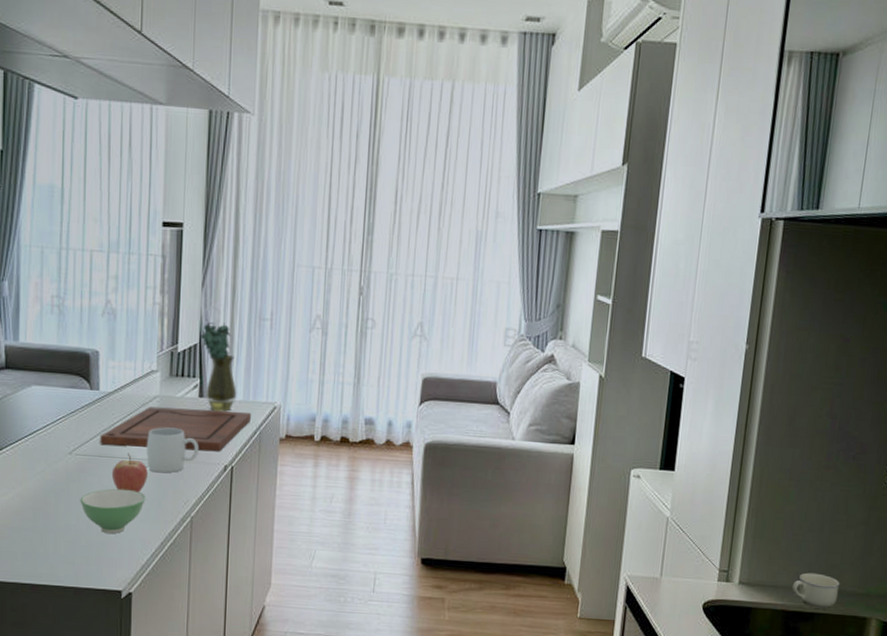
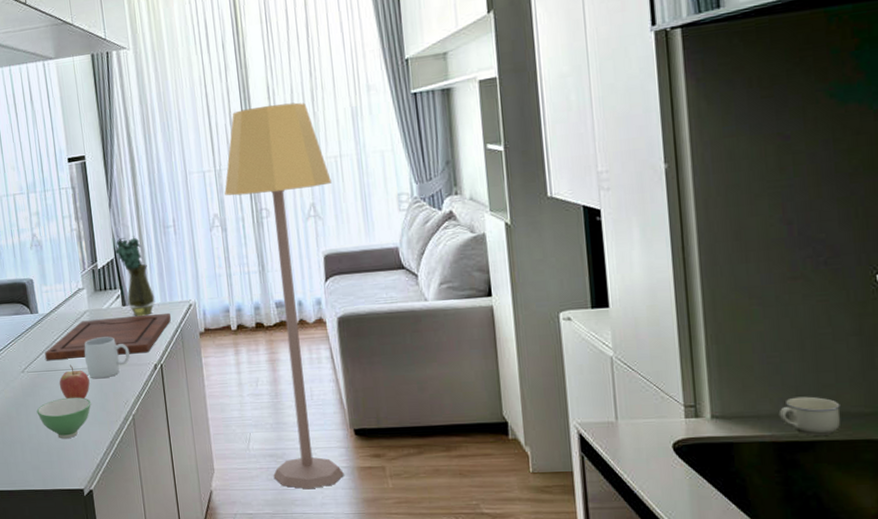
lamp: none [332,209,444,614] -> present [224,102,344,490]

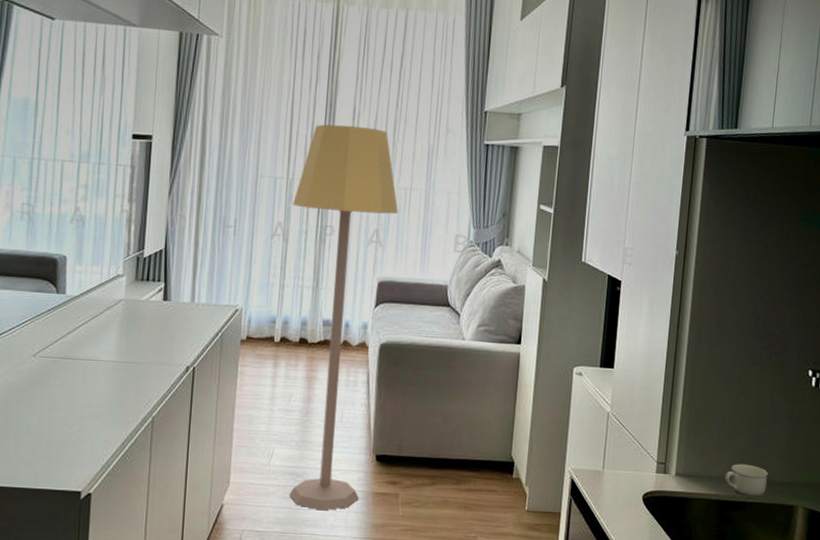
bowl: present [36,397,91,439] -> none [42,390,108,435]
cutting board: present [45,312,171,360] -> none [64,309,213,352]
fruit: present [59,364,90,399] -> none [74,354,111,394]
mug: present [84,336,130,379] -> none [109,329,162,375]
vase: present [114,235,155,316] -> none [165,225,200,314]

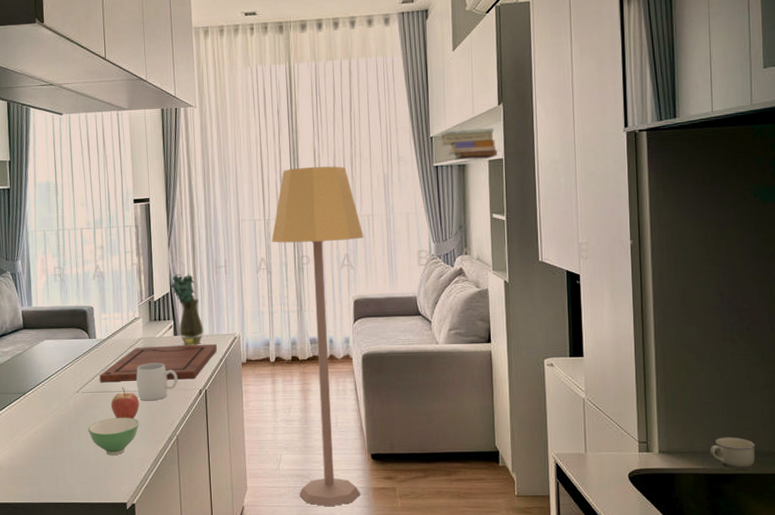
bowl: none [42,390,108,435] -> present [88,417,139,456]
cutting board: none [64,309,213,352] -> present [99,343,217,382]
fruit: none [74,354,111,394] -> present [110,387,139,419]
mug: none [109,329,162,375] -> present [136,363,178,401]
vase: none [165,225,200,314] -> present [170,271,204,346]
books: none [493,107,554,144] -> present [439,128,498,160]

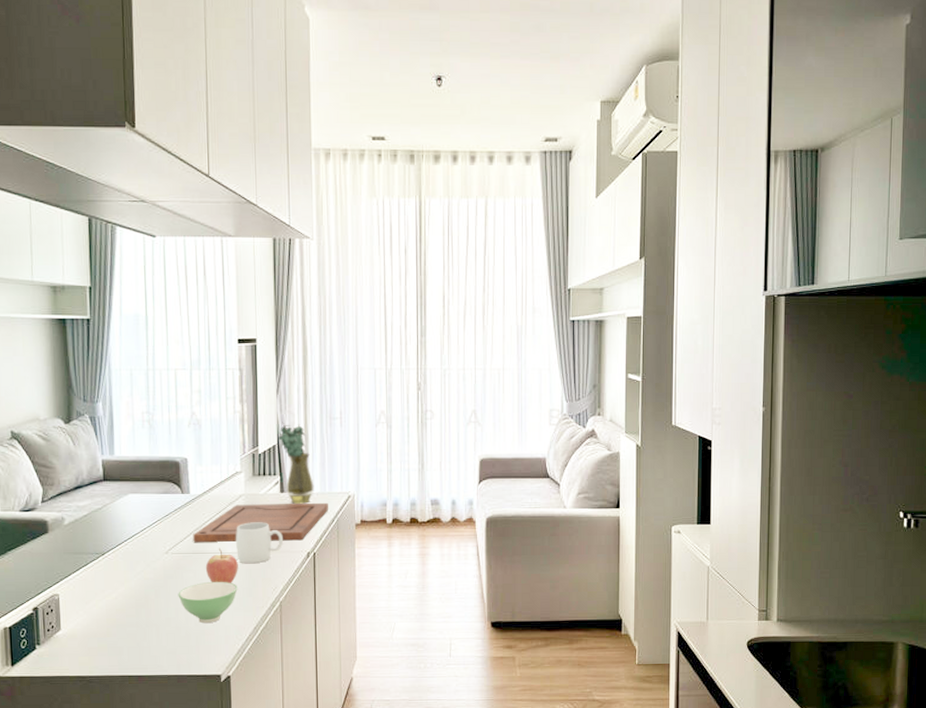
lamp: present [272,166,364,507] -> none [393,313,493,677]
books: present [439,128,498,160] -> none [577,283,637,315]
cup: present [709,437,756,470] -> none [824,606,867,638]

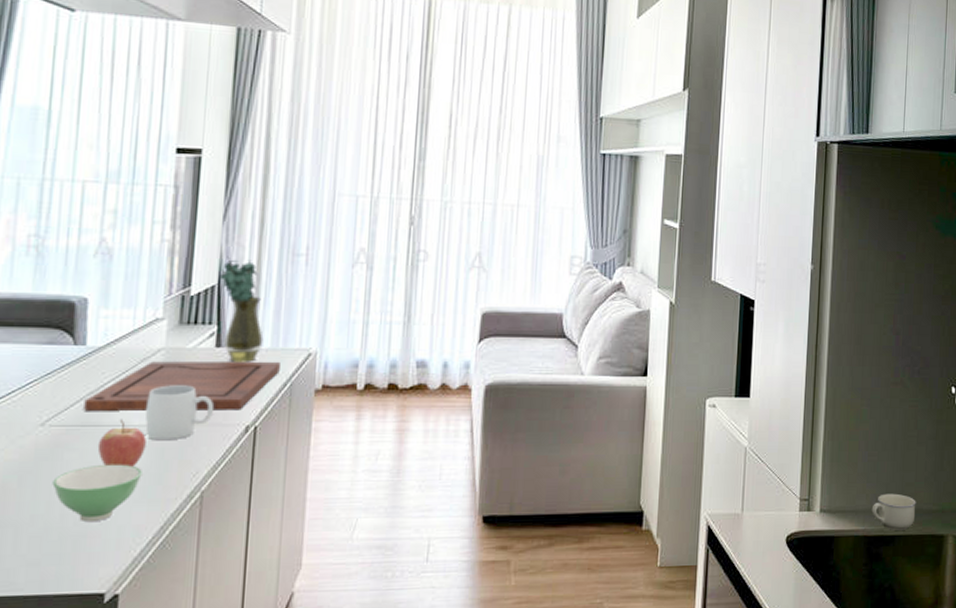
cup: none [824,606,867,638] -> present [871,493,916,531]

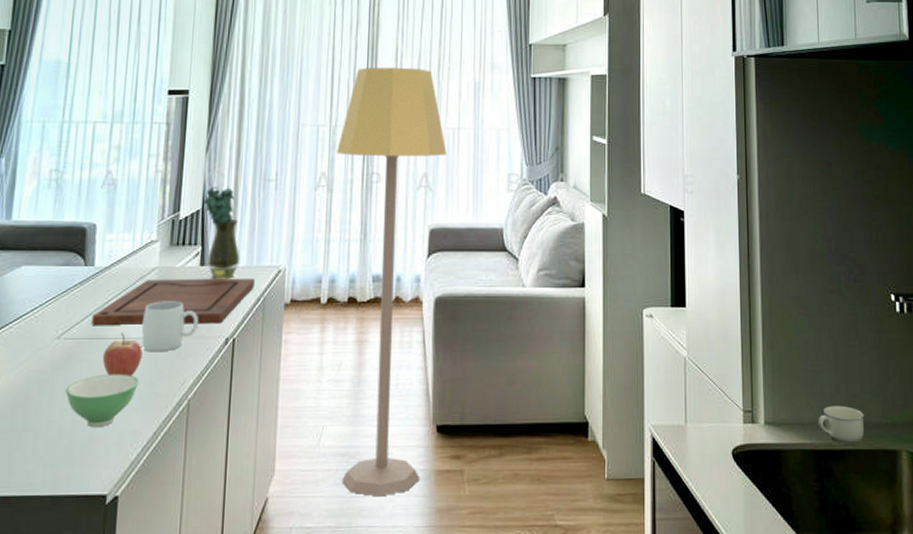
lamp: none [377,133,504,589] -> present [337,67,447,497]

